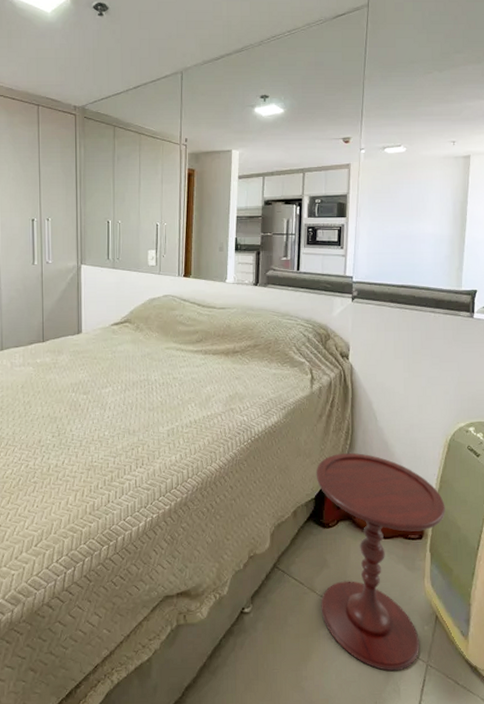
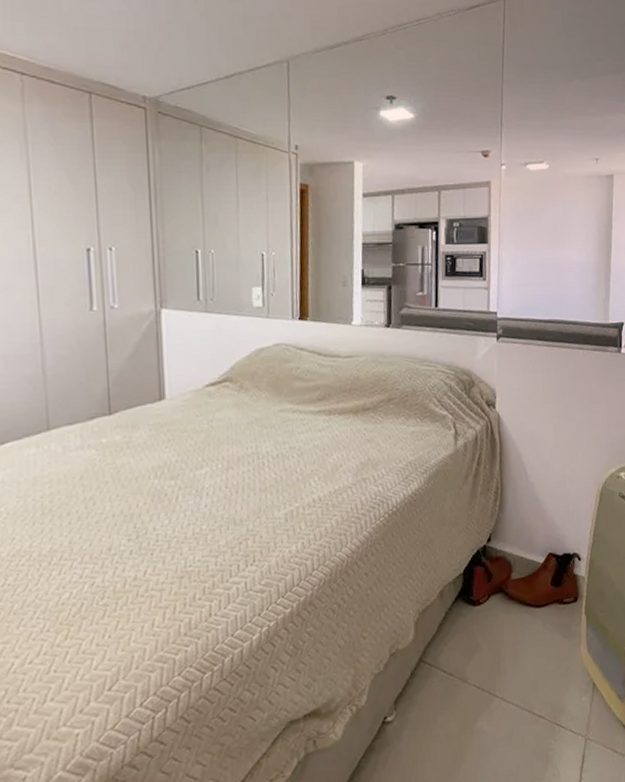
side table: present [316,452,445,672] -> none [463,514,600,755]

